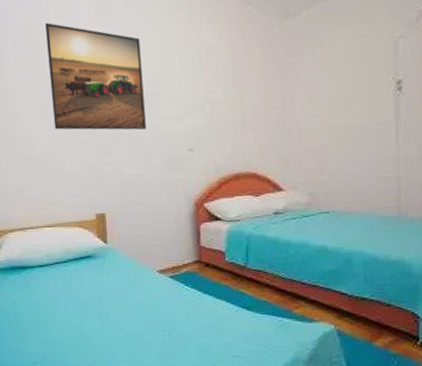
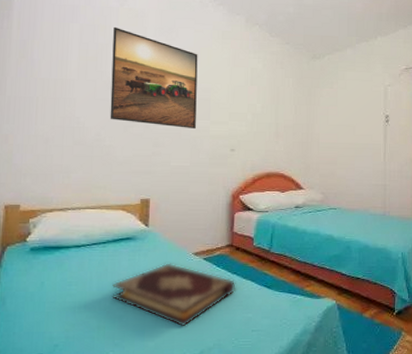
book: none [79,282,209,350] -> present [112,263,236,327]

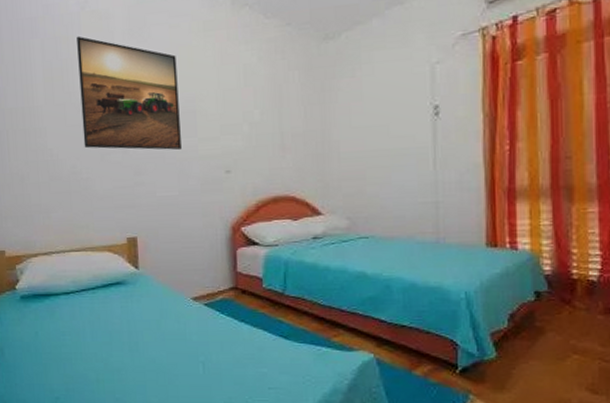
book: present [112,263,236,327] -> none [107,310,246,382]

